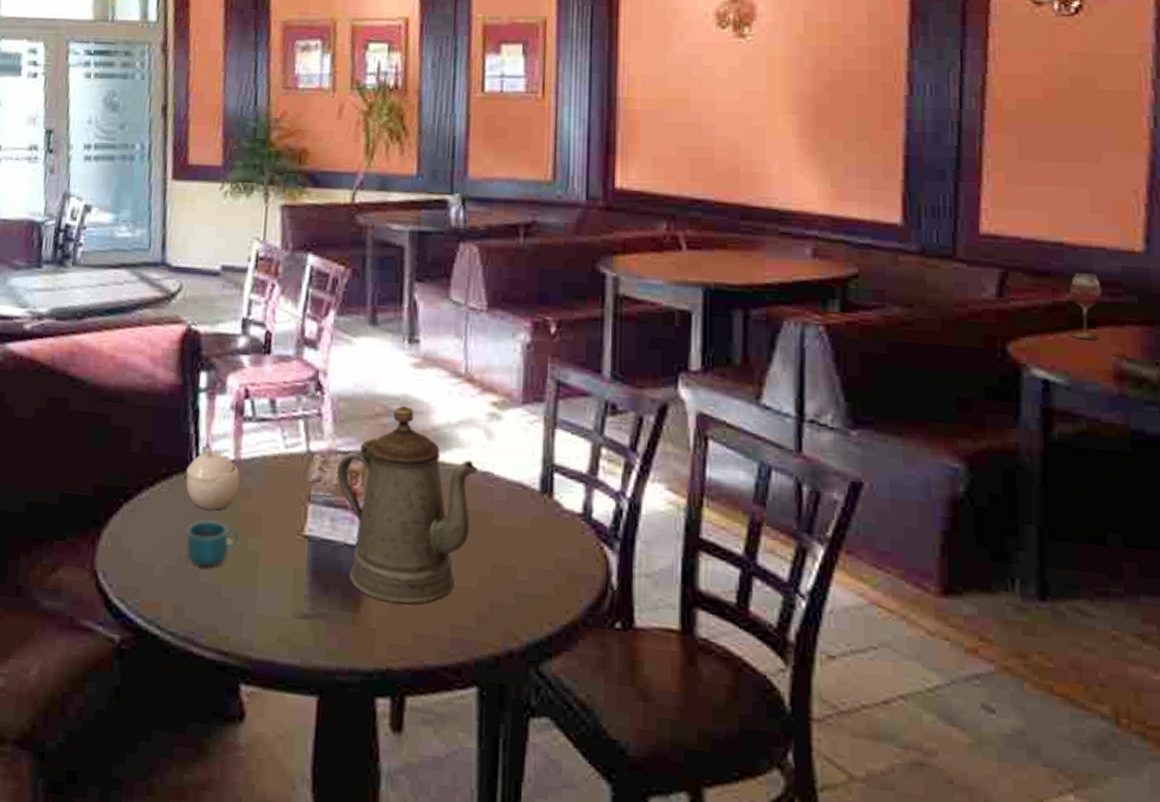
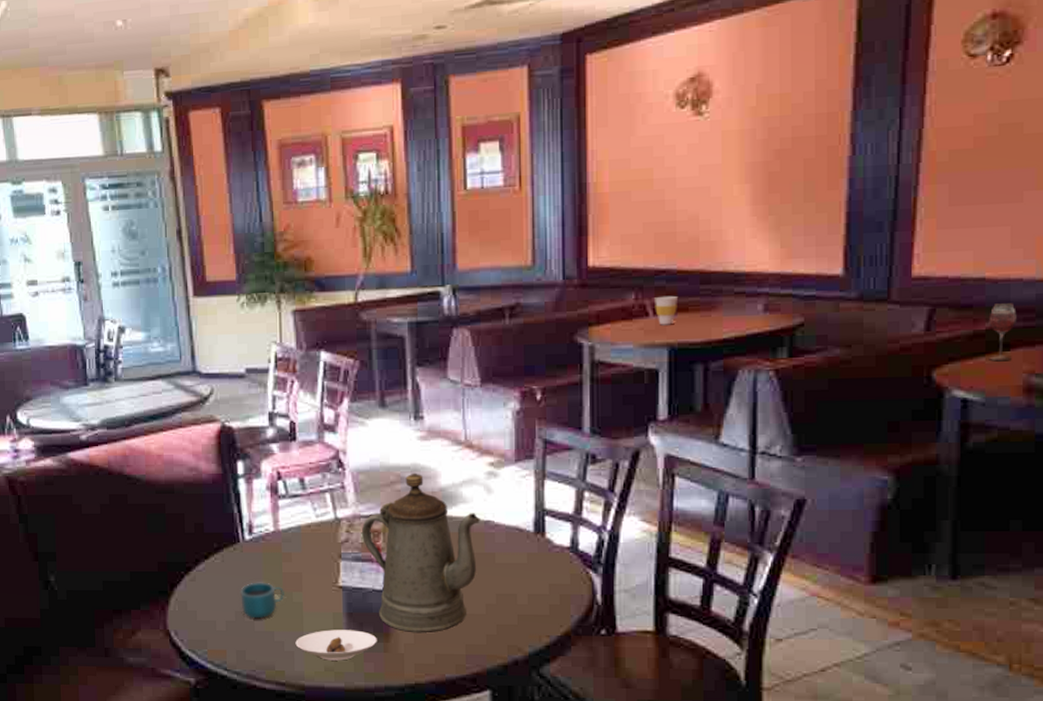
sugar bowl: present [185,447,240,511] -> none [234,523,281,573]
saucer: none [246,589,345,631] -> present [295,630,377,661]
cup: none [689,228,716,262] -> present [655,295,679,325]

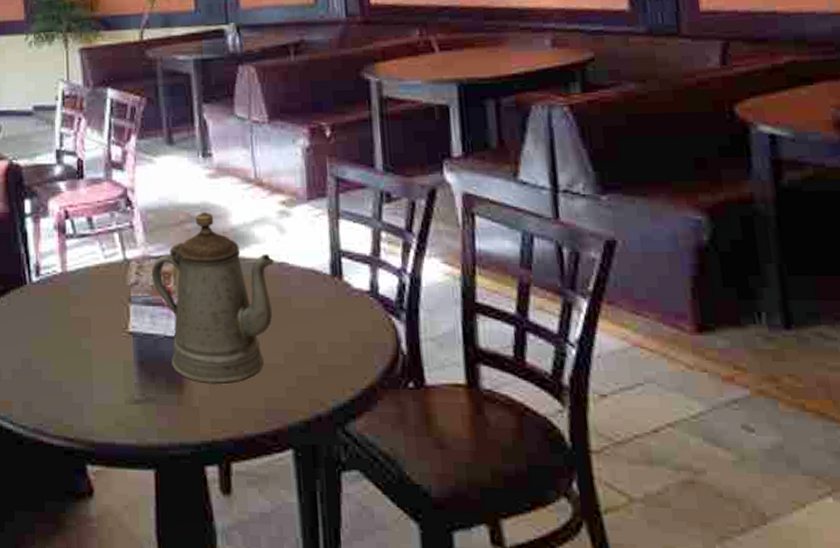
cup: present [239,582,284,619] -> none [26,327,72,367]
saucer: present [295,630,377,661] -> none [84,379,170,414]
cup: present [655,295,679,325] -> none [439,31,464,61]
wineglass: present [988,303,1017,362] -> none [785,36,816,96]

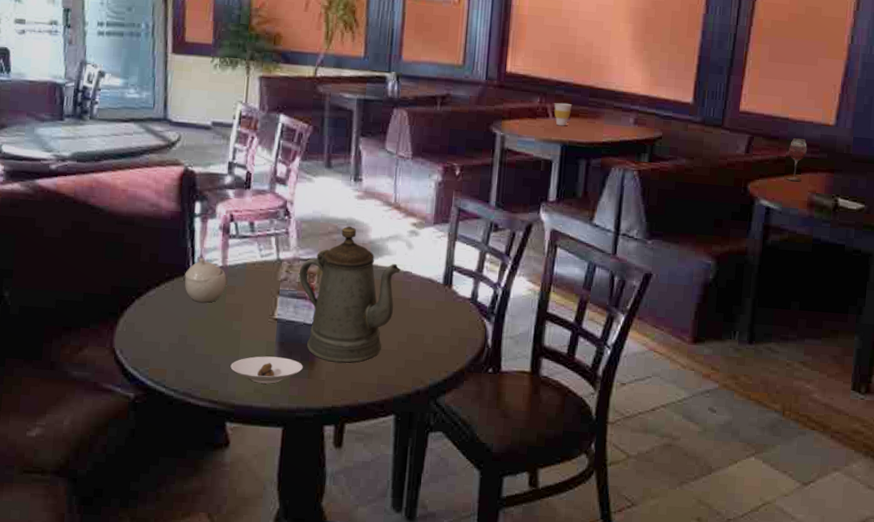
sugar bowl: none [21,264,69,318] -> present [184,257,227,303]
saucer: none [84,379,170,414] -> present [230,356,303,384]
cup: none [439,31,464,61] -> present [554,102,573,126]
wineglass: none [785,36,816,96] -> present [786,138,807,182]

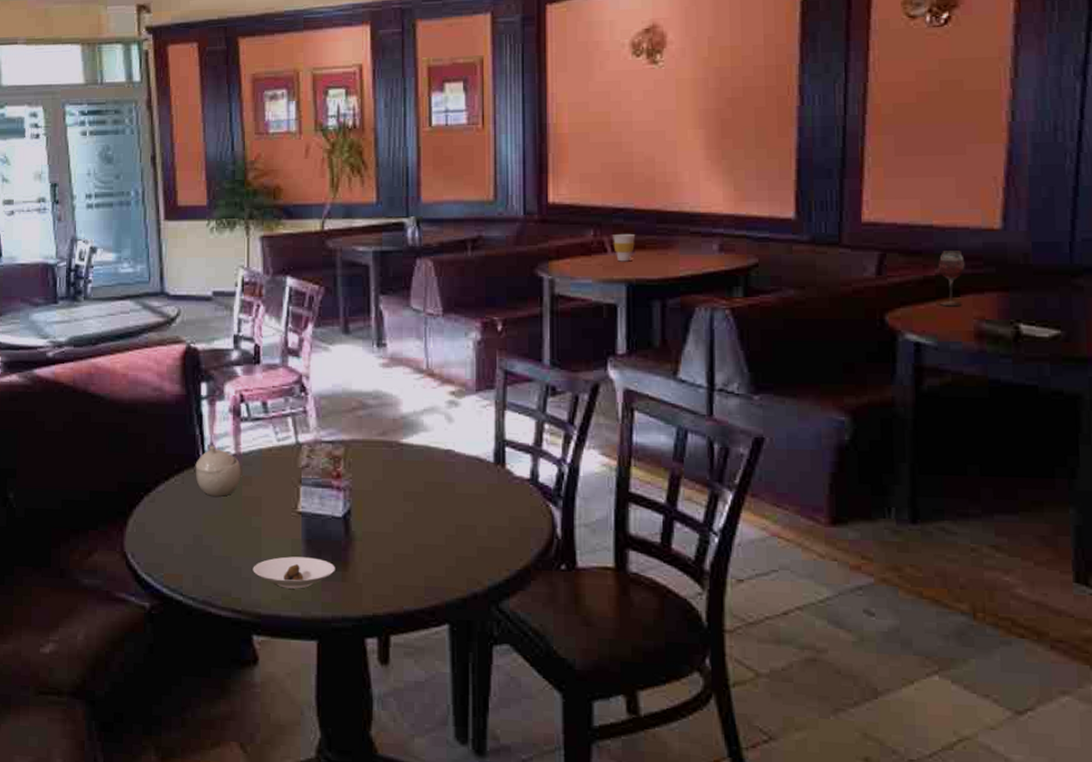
coffee pot: present [298,226,401,363] -> none [322,399,441,562]

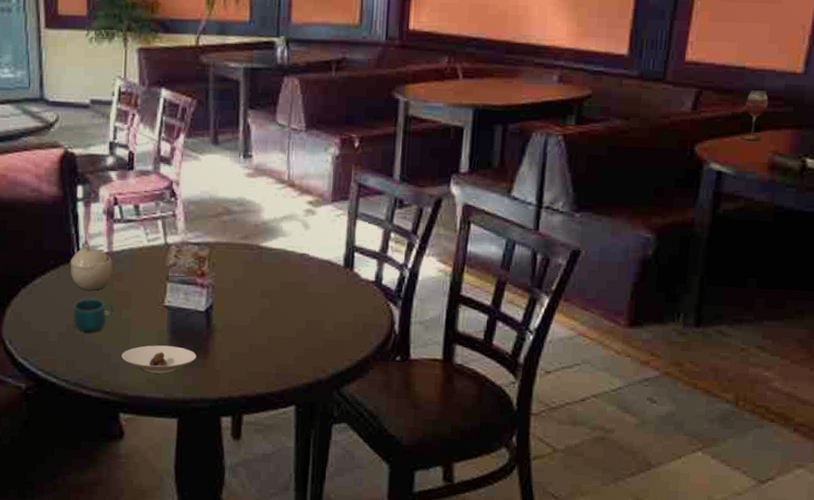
cup: none [198,505,243,543] -> present [72,298,114,332]
cup: present [613,233,636,262] -> none [464,61,486,88]

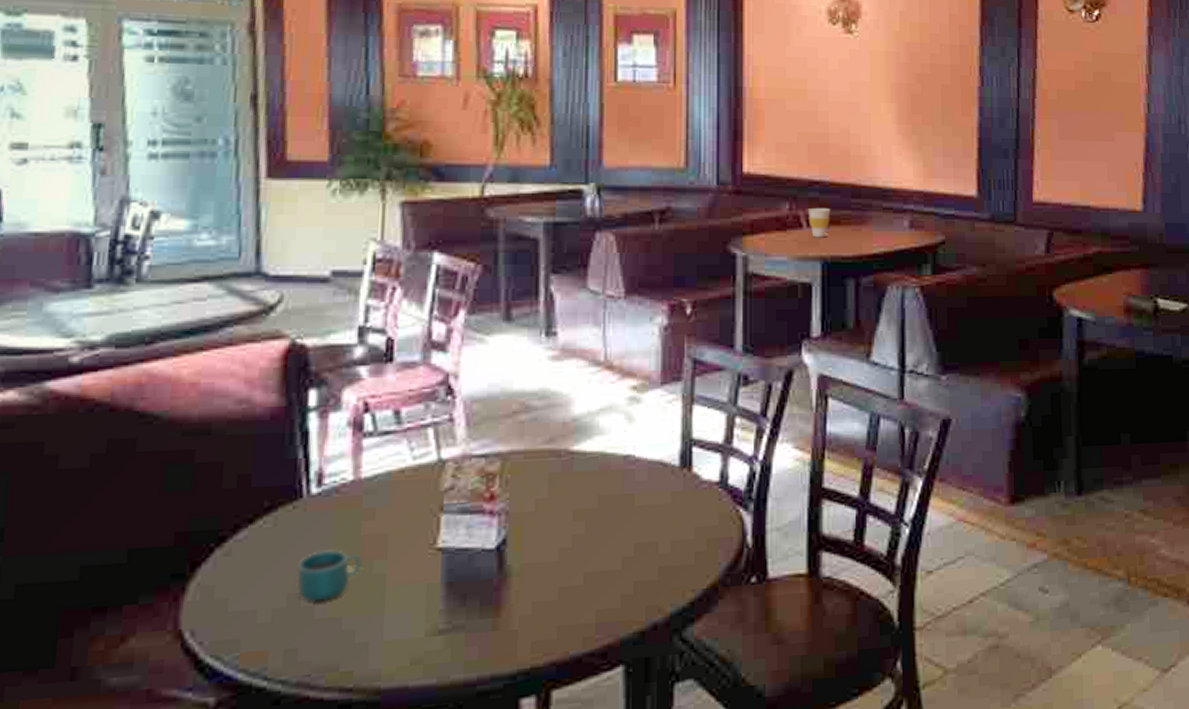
sugar bowl: present [70,243,113,291] -> none [294,470,361,539]
saucer: present [121,345,197,374] -> none [371,604,484,650]
cup: none [464,61,486,88] -> present [808,207,831,238]
wineglass: present [742,90,769,141] -> none [1094,230,1116,283]

